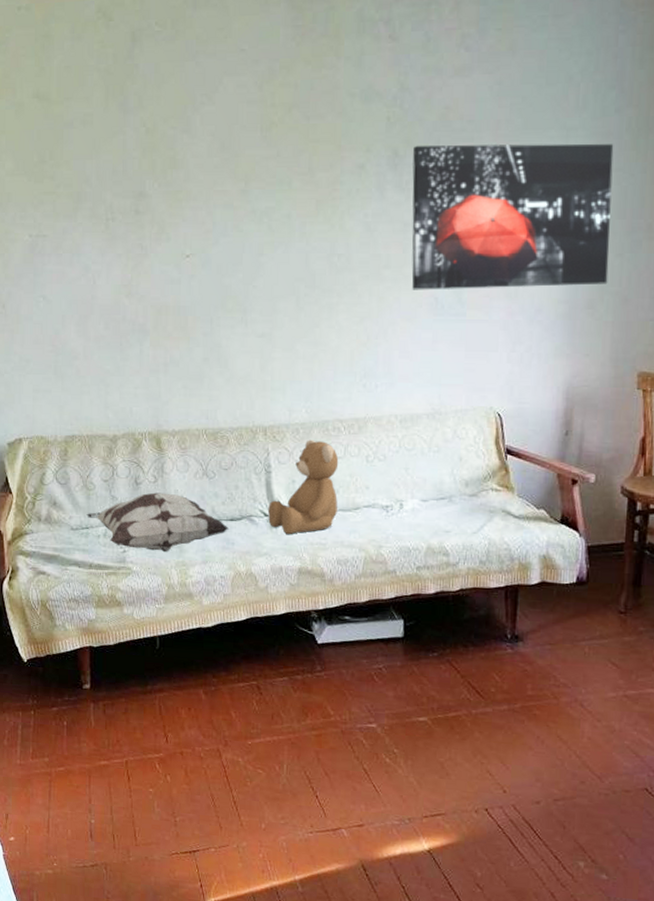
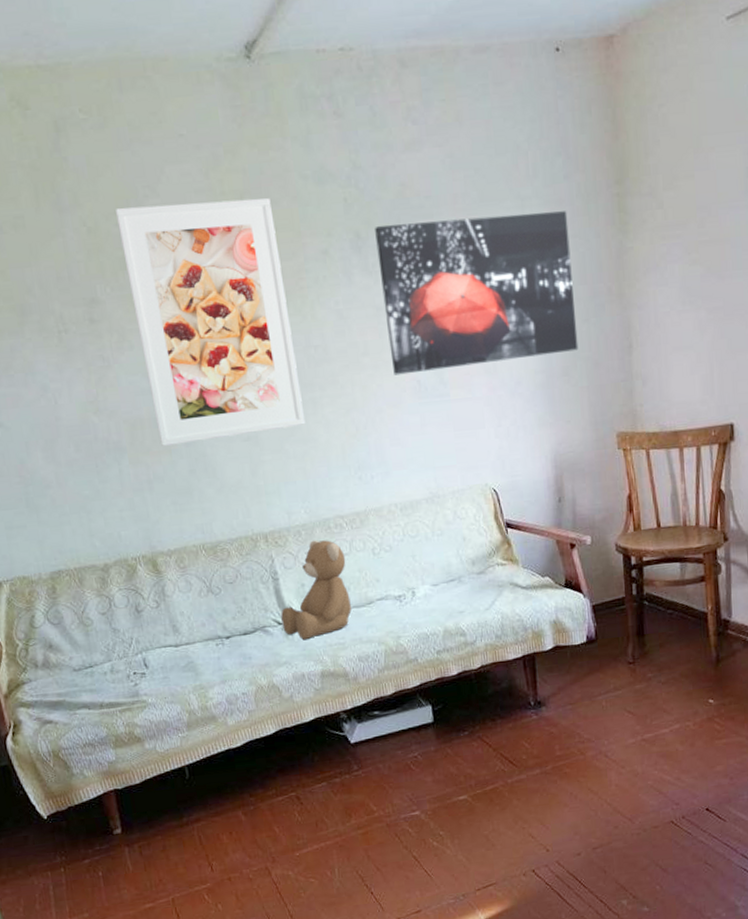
decorative pillow: present [86,492,229,552] -> none [88,616,243,680]
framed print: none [173,111,319,333] -> present [116,198,306,446]

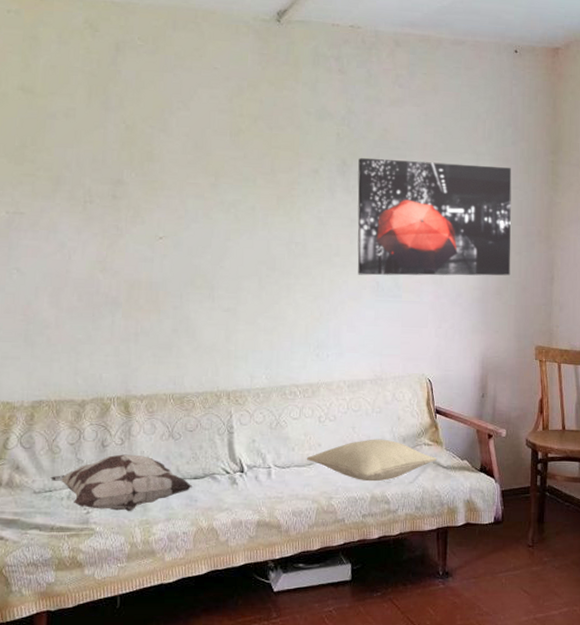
decorative pillow: none [88,616,243,680] -> present [50,454,192,511]
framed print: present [116,198,306,446] -> none [151,113,279,307]
teddy bear: present [281,540,351,640] -> none [230,403,295,491]
pillow: none [365,564,514,614] -> present [306,439,437,482]

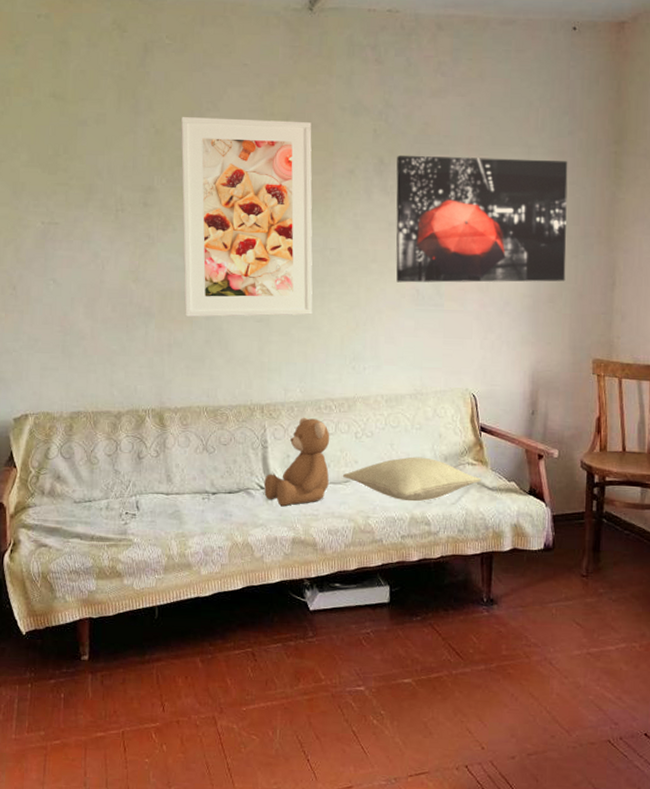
decorative pillow: present [50,454,192,511] -> none [89,466,227,523]
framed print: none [151,113,279,307] -> present [181,116,313,317]
teddy bear: none [230,403,295,491] -> present [264,417,330,507]

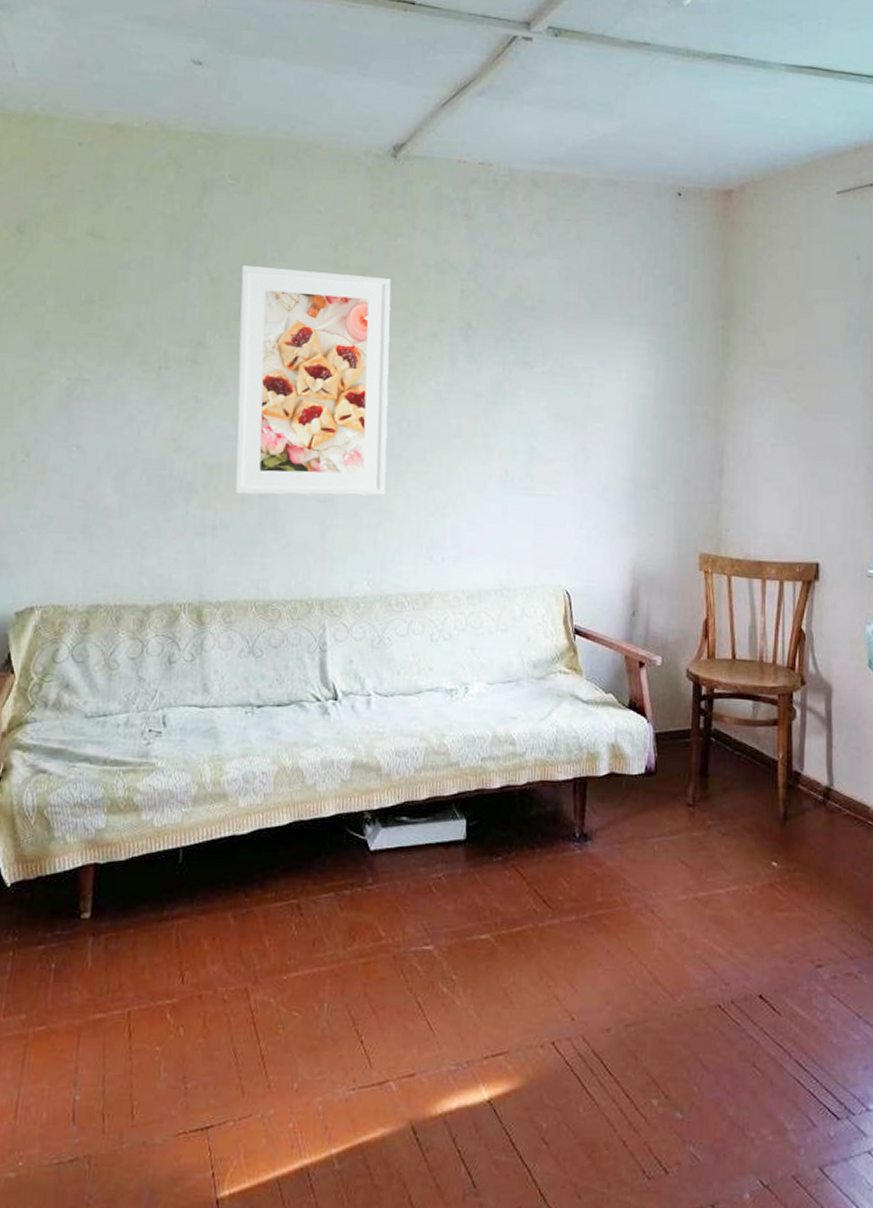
teddy bear: present [264,417,330,507] -> none [320,615,401,723]
pillow: present [342,456,481,502] -> none [414,663,575,717]
wall art: present [396,155,568,283] -> none [482,319,673,466]

